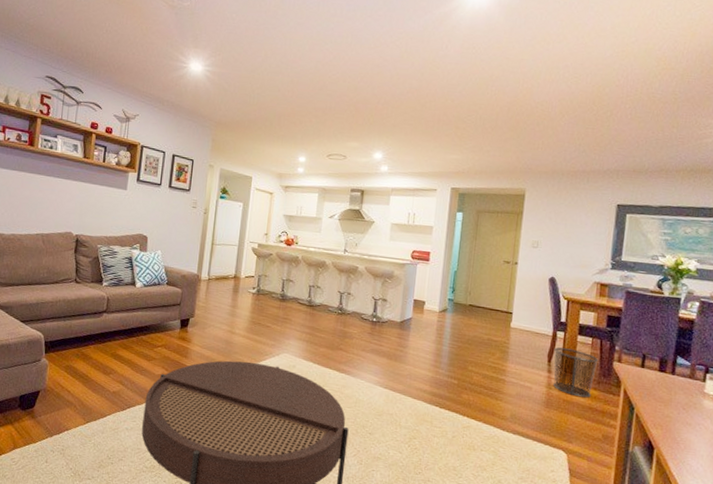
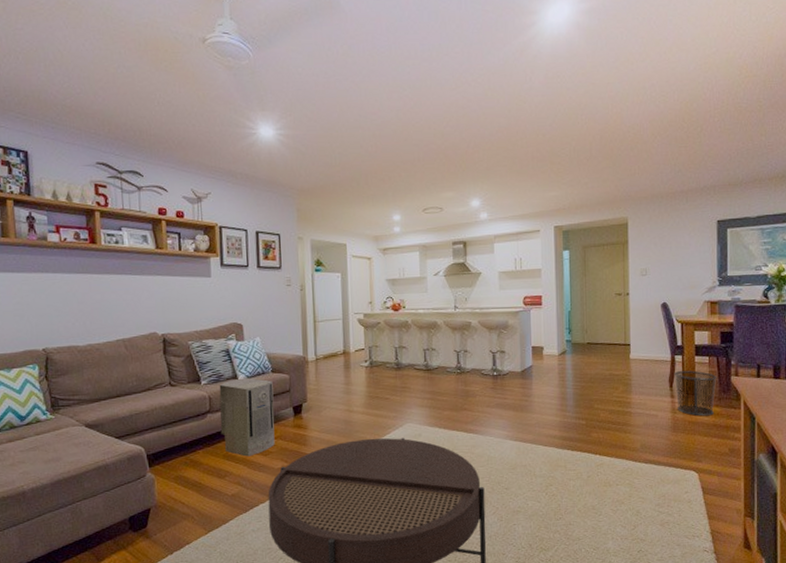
air purifier: none [112,285,166,359] -> present [219,377,275,457]

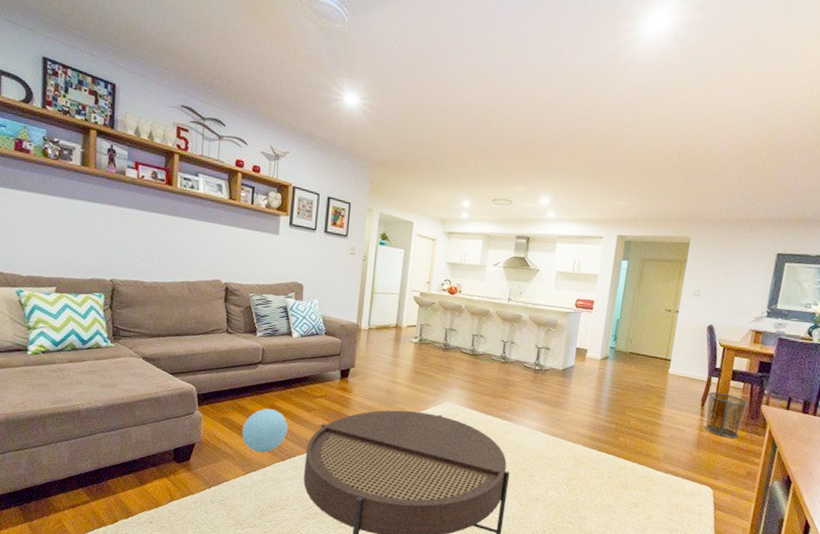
ball: none [198,459,246,508] -> present [241,409,288,453]
air purifier: present [219,377,275,457] -> none [269,335,325,410]

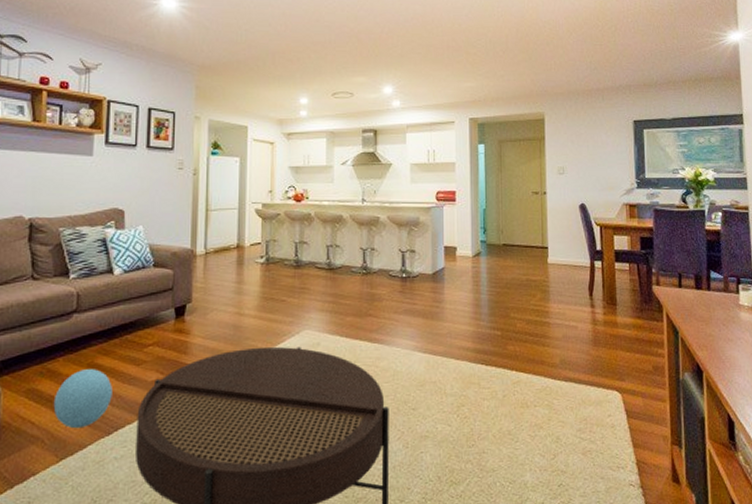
waste bin: present [705,392,748,439] -> none [593,278,638,329]

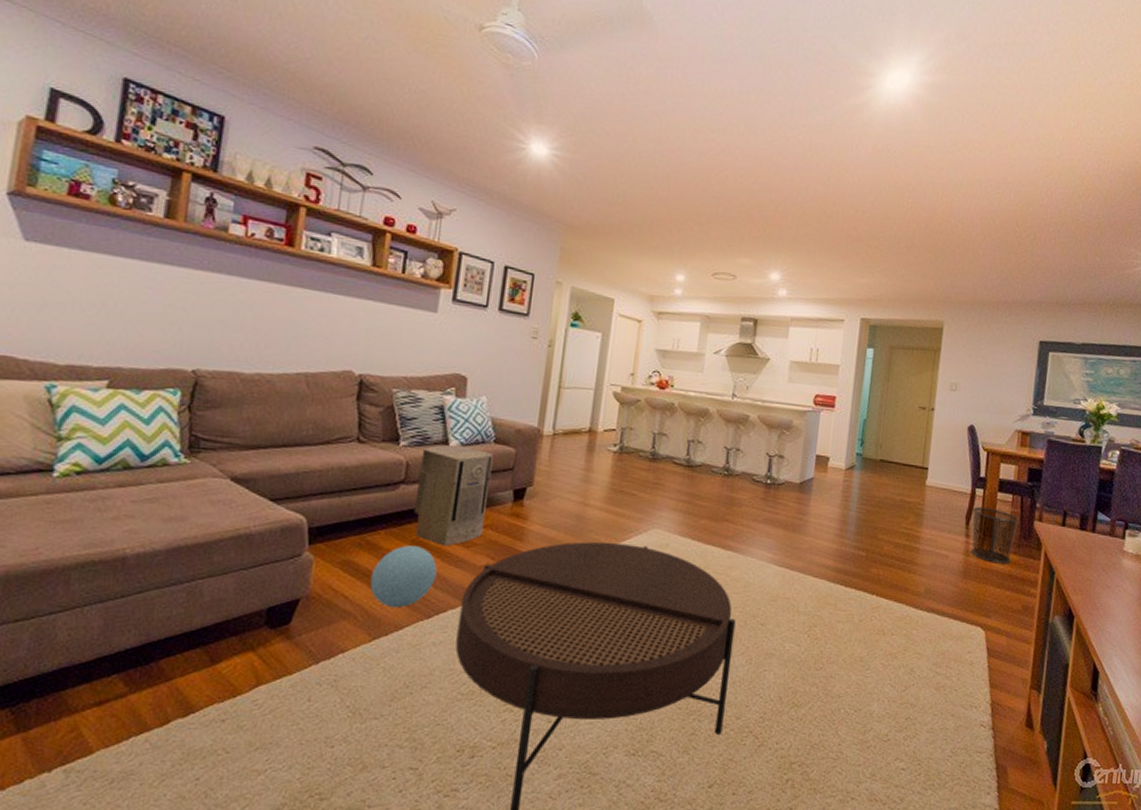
air purifier: none [87,272,154,366] -> present [413,444,493,546]
waste bin: none [593,278,638,329] -> present [971,507,1019,564]

